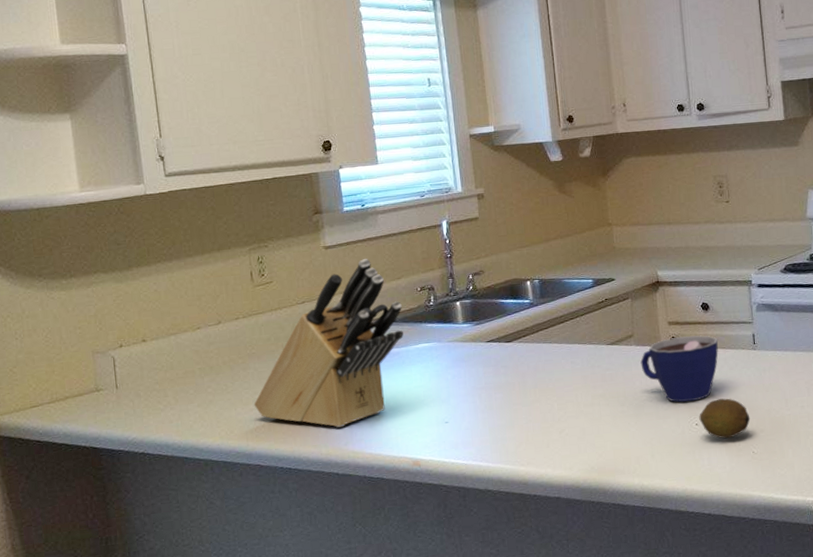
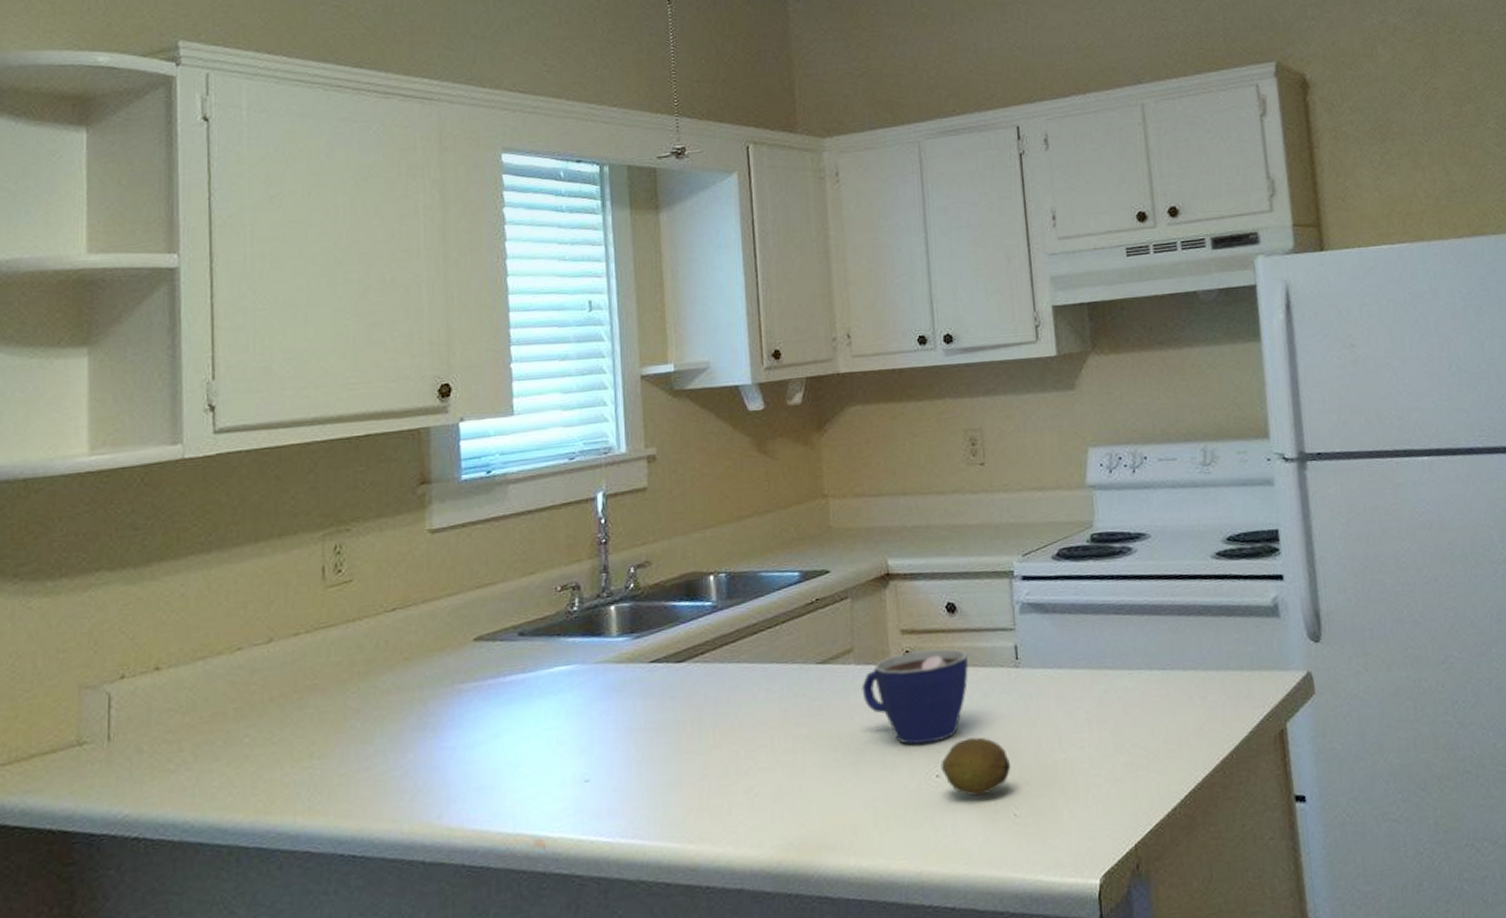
knife block: present [253,259,403,427] -> none [309,546,534,792]

